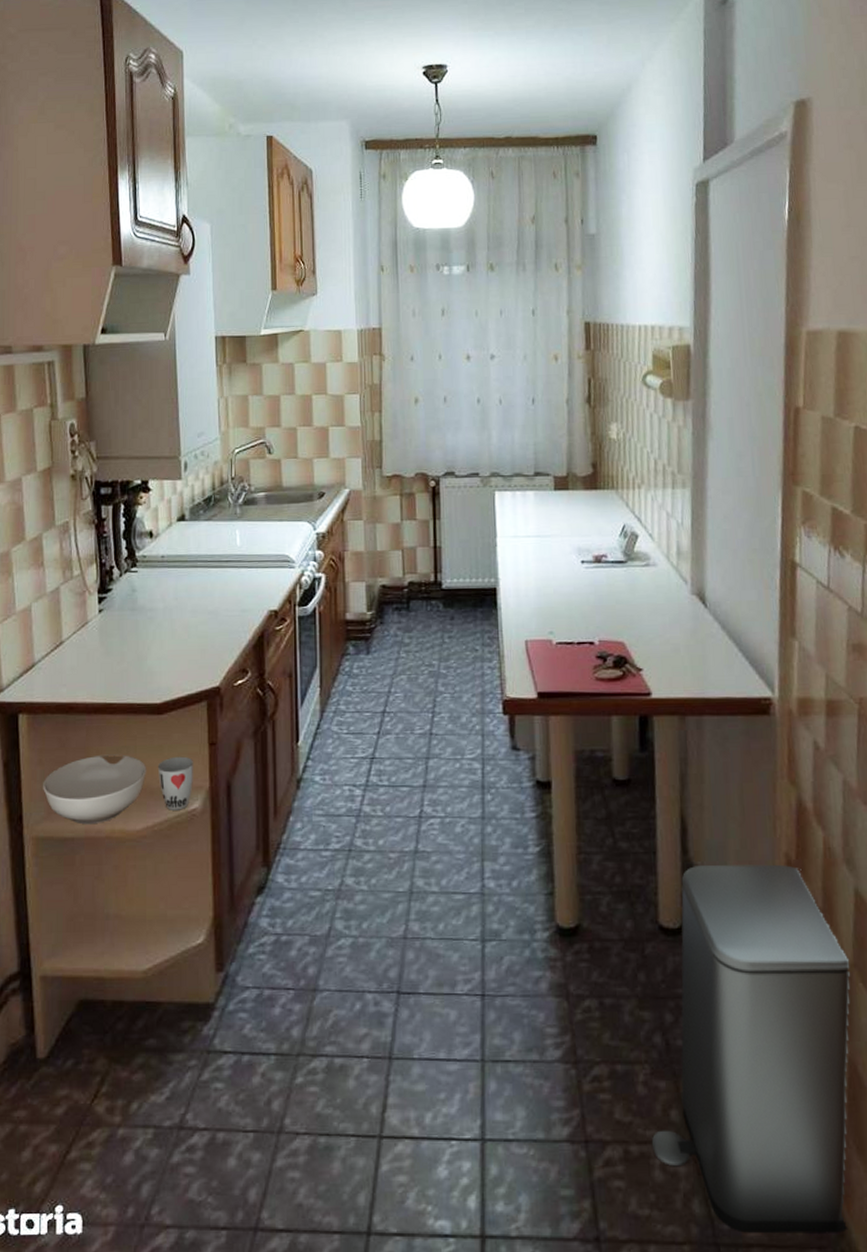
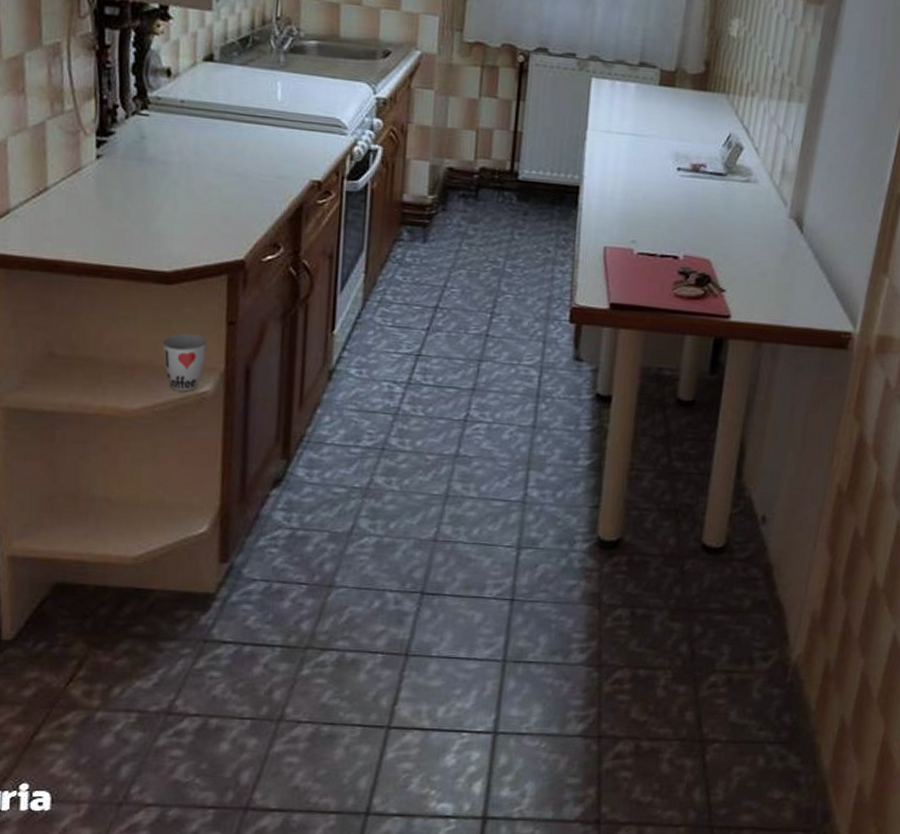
bowl: present [42,754,147,825] -> none [15,322,149,399]
pedal bin: present [651,864,851,1234] -> none [662,490,880,819]

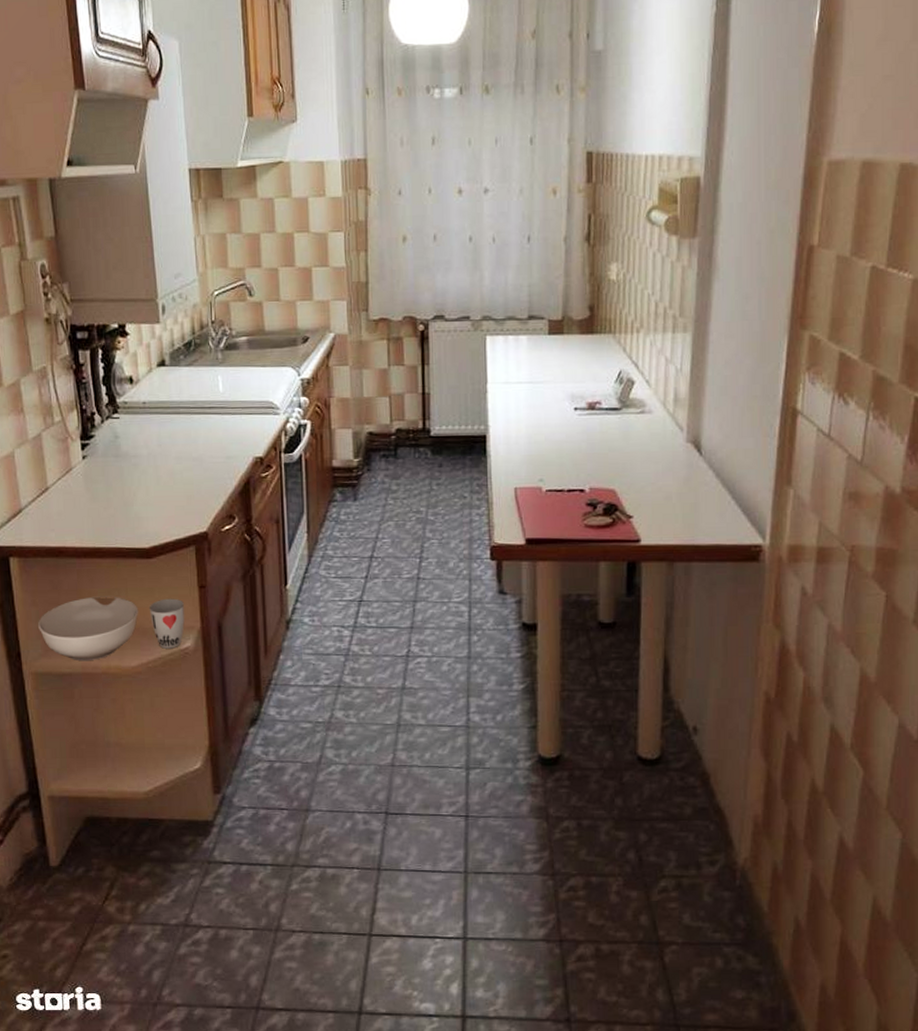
bowl: none [15,322,149,399] -> present [37,596,139,662]

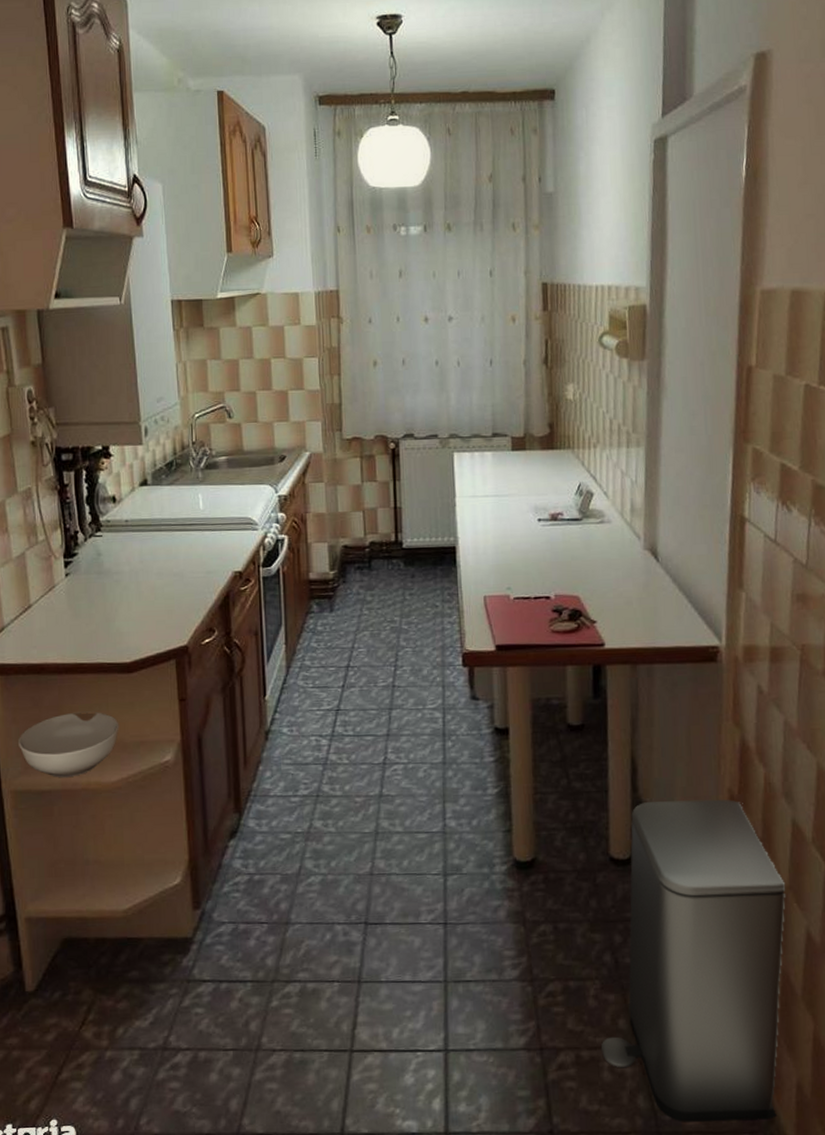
cup: present [149,598,186,649] -> none [129,712,166,763]
pedal bin: none [621,702,820,1018] -> present [600,799,786,1122]

